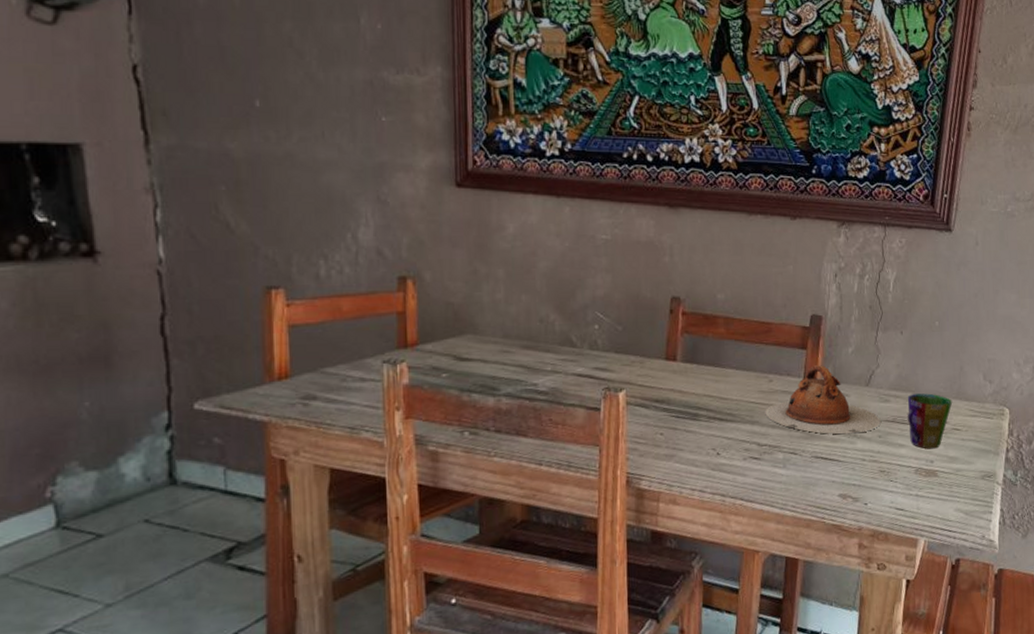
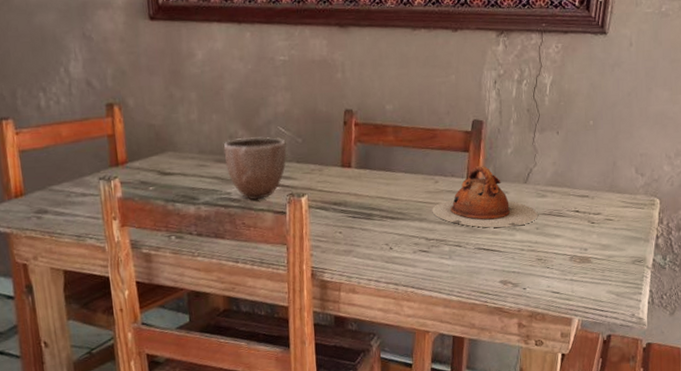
decorative bowl: none [532,321,605,394] -> present [223,137,287,200]
cup: present [907,393,953,449] -> none [562,187,606,238]

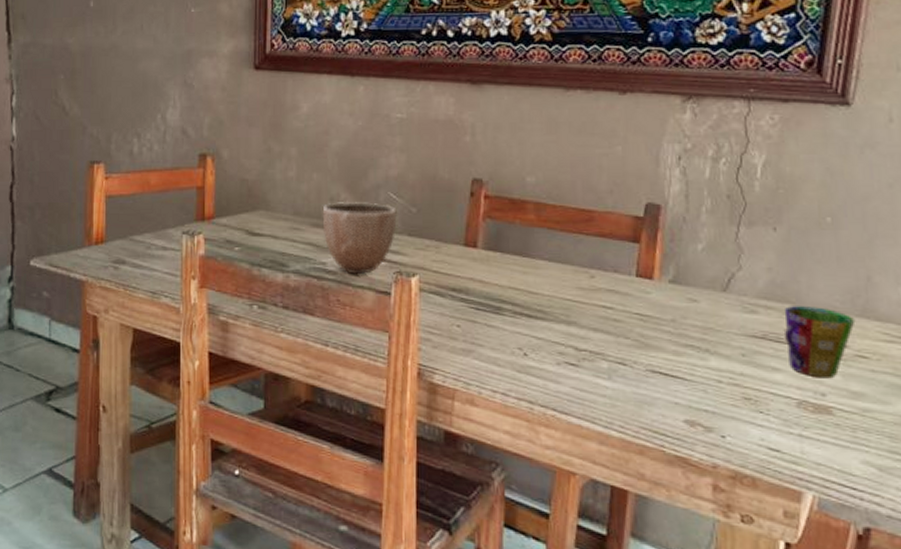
teapot: present [432,166,538,228] -> none [584,262,745,348]
cup: none [562,187,606,238] -> present [783,306,856,379]

